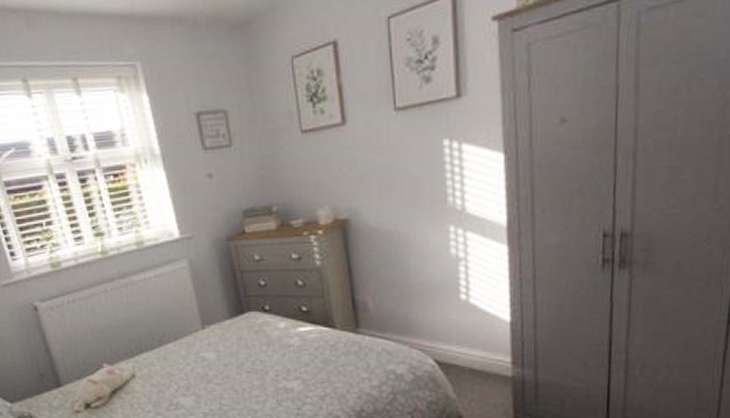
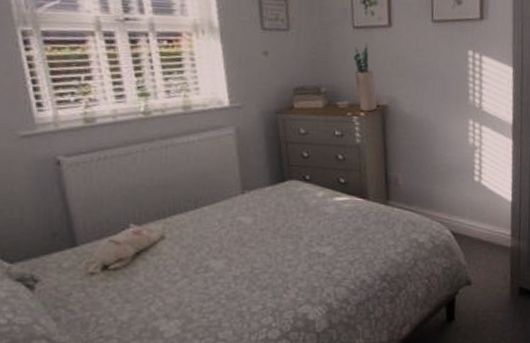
vase: none [305,148,337,229] -> present [354,42,378,112]

